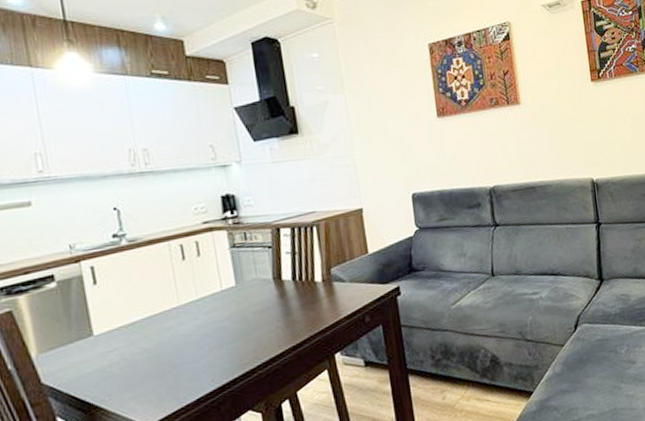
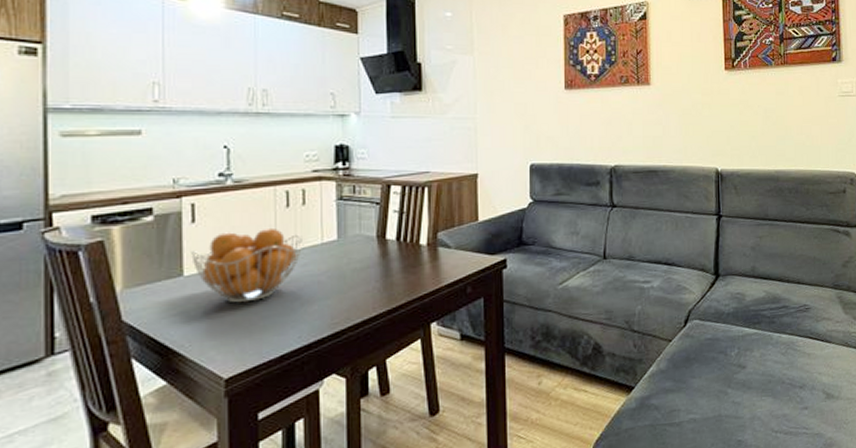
fruit basket: none [97,281,204,356] -> present [191,227,302,303]

